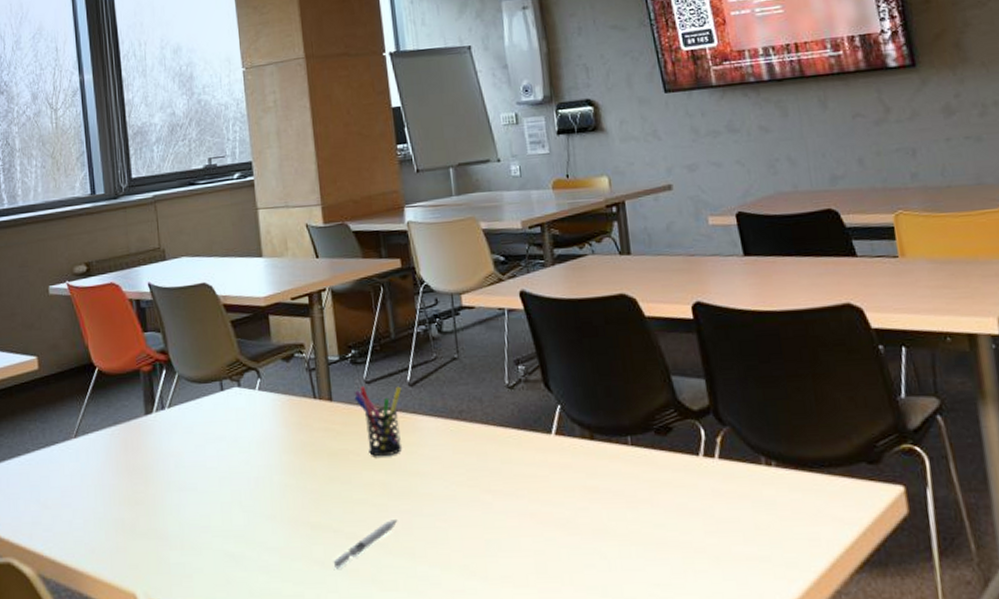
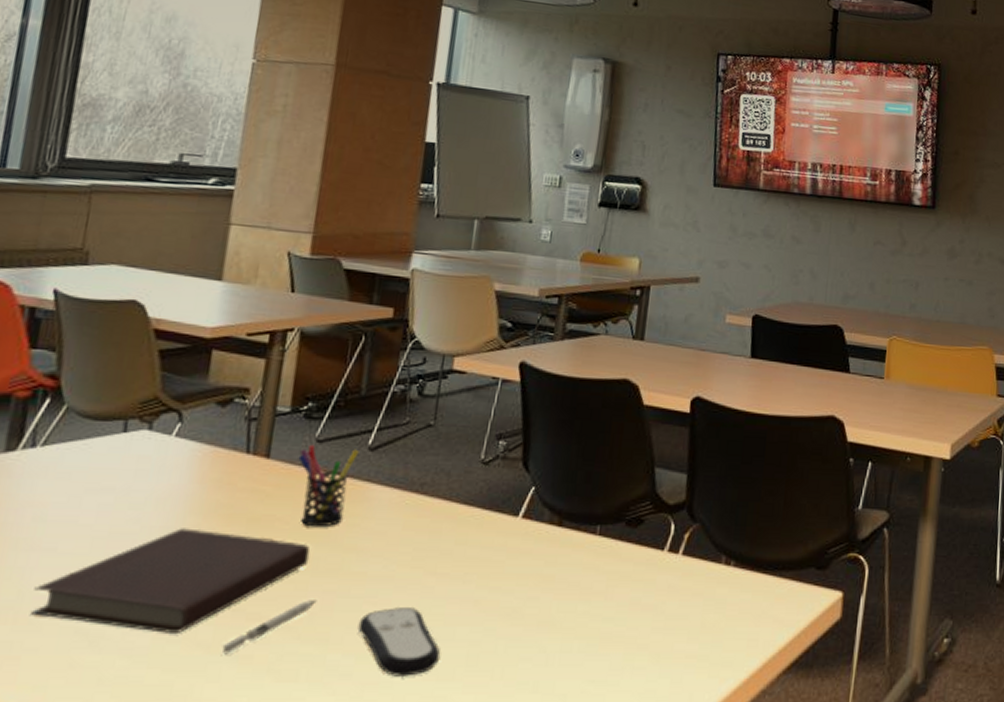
notebook: none [189,465,383,553] -> present [31,528,311,633]
remote control: none [436,522,513,584] -> present [357,607,441,677]

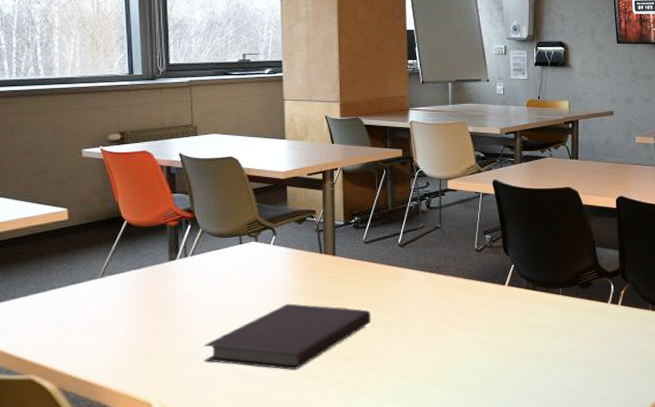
toy rocket: present [221,600,317,655] -> none [325,345,381,382]
pen holder: present [298,444,359,528] -> none [354,245,393,299]
remote control: present [357,607,441,677] -> none [409,348,465,392]

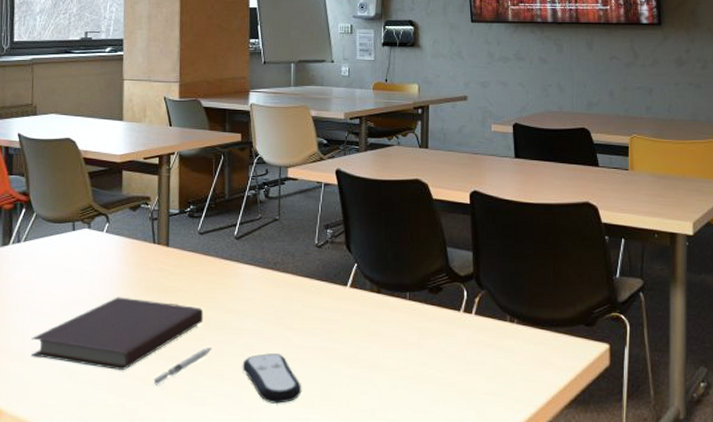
toy rocket: none [325,345,381,382] -> present [153,348,212,385]
remote control: none [409,348,465,392] -> present [242,353,302,404]

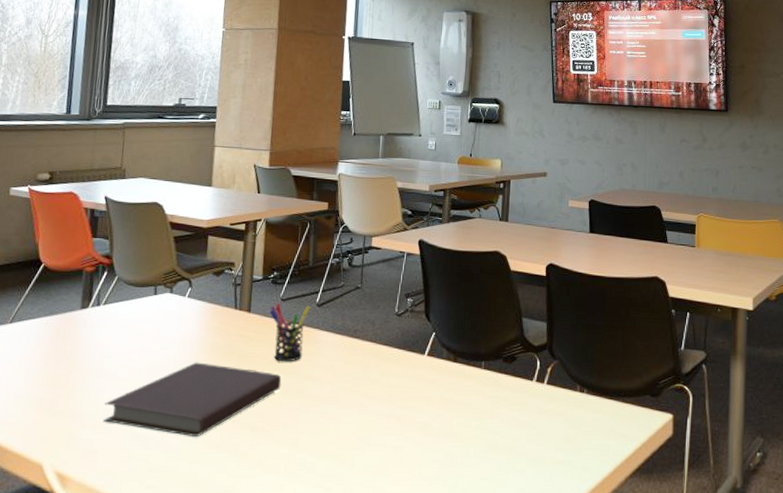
toy rocket: present [153,348,212,385] -> none [227,414,288,452]
pen holder: none [188,236,229,296] -> present [269,302,311,362]
remote control: present [242,353,302,404] -> none [317,421,376,472]

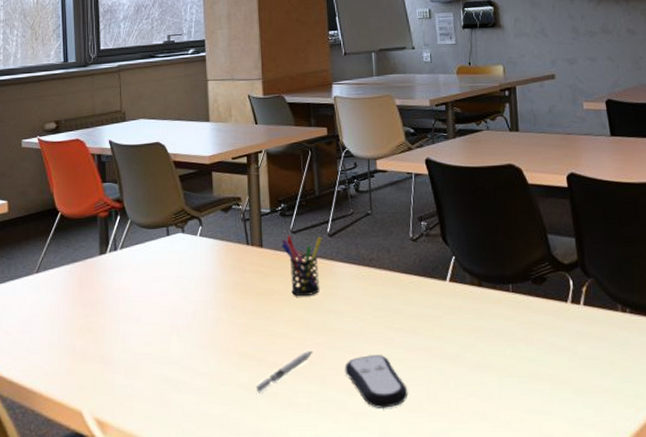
notebook: present [104,362,282,436] -> none [133,301,302,378]
toy rocket: none [227,414,288,452] -> present [256,351,313,393]
remote control: none [317,421,376,472] -> present [345,355,408,408]

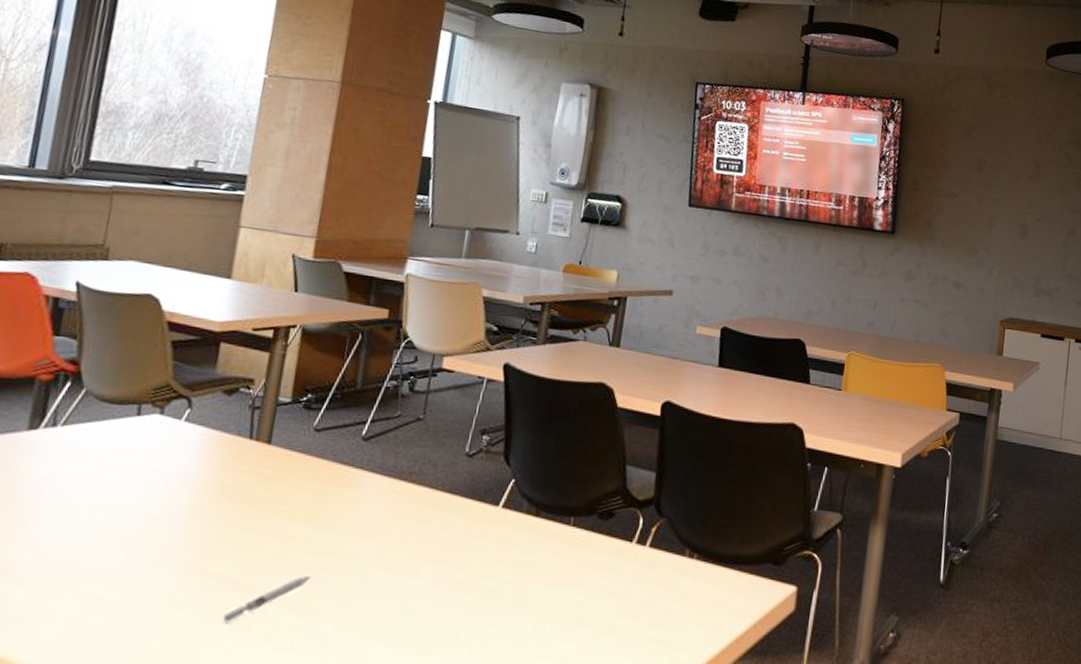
pen holder: present [281,235,322,297] -> none [297,432,354,510]
remote control: present [345,355,408,408] -> none [348,586,424,650]

